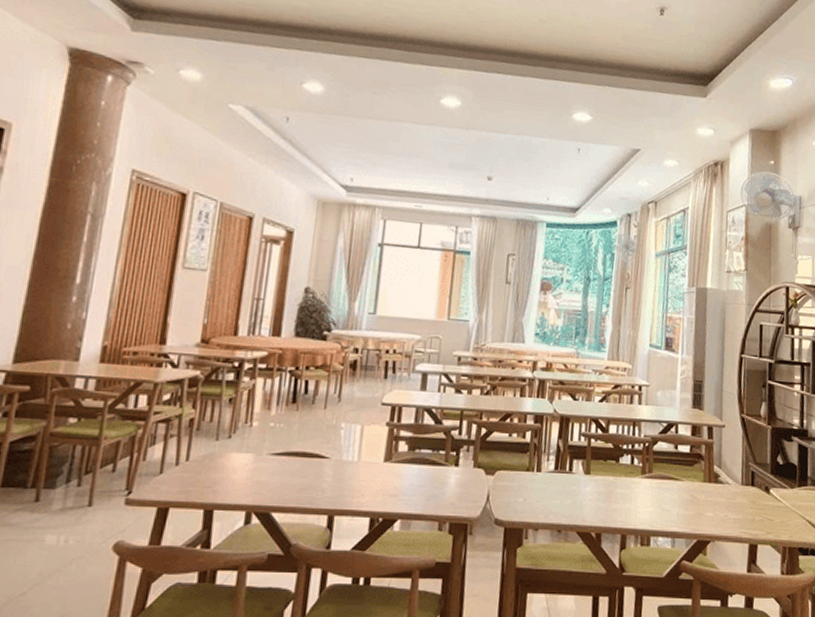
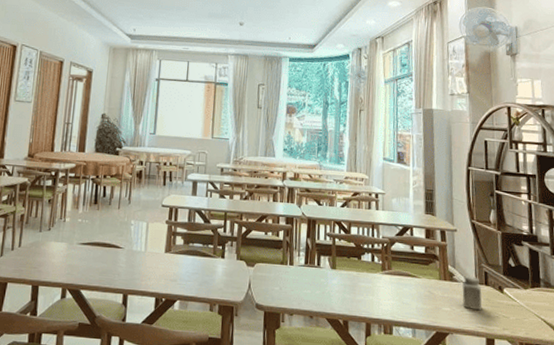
salt shaker: none [727,475,748,515] -> present [462,275,482,311]

